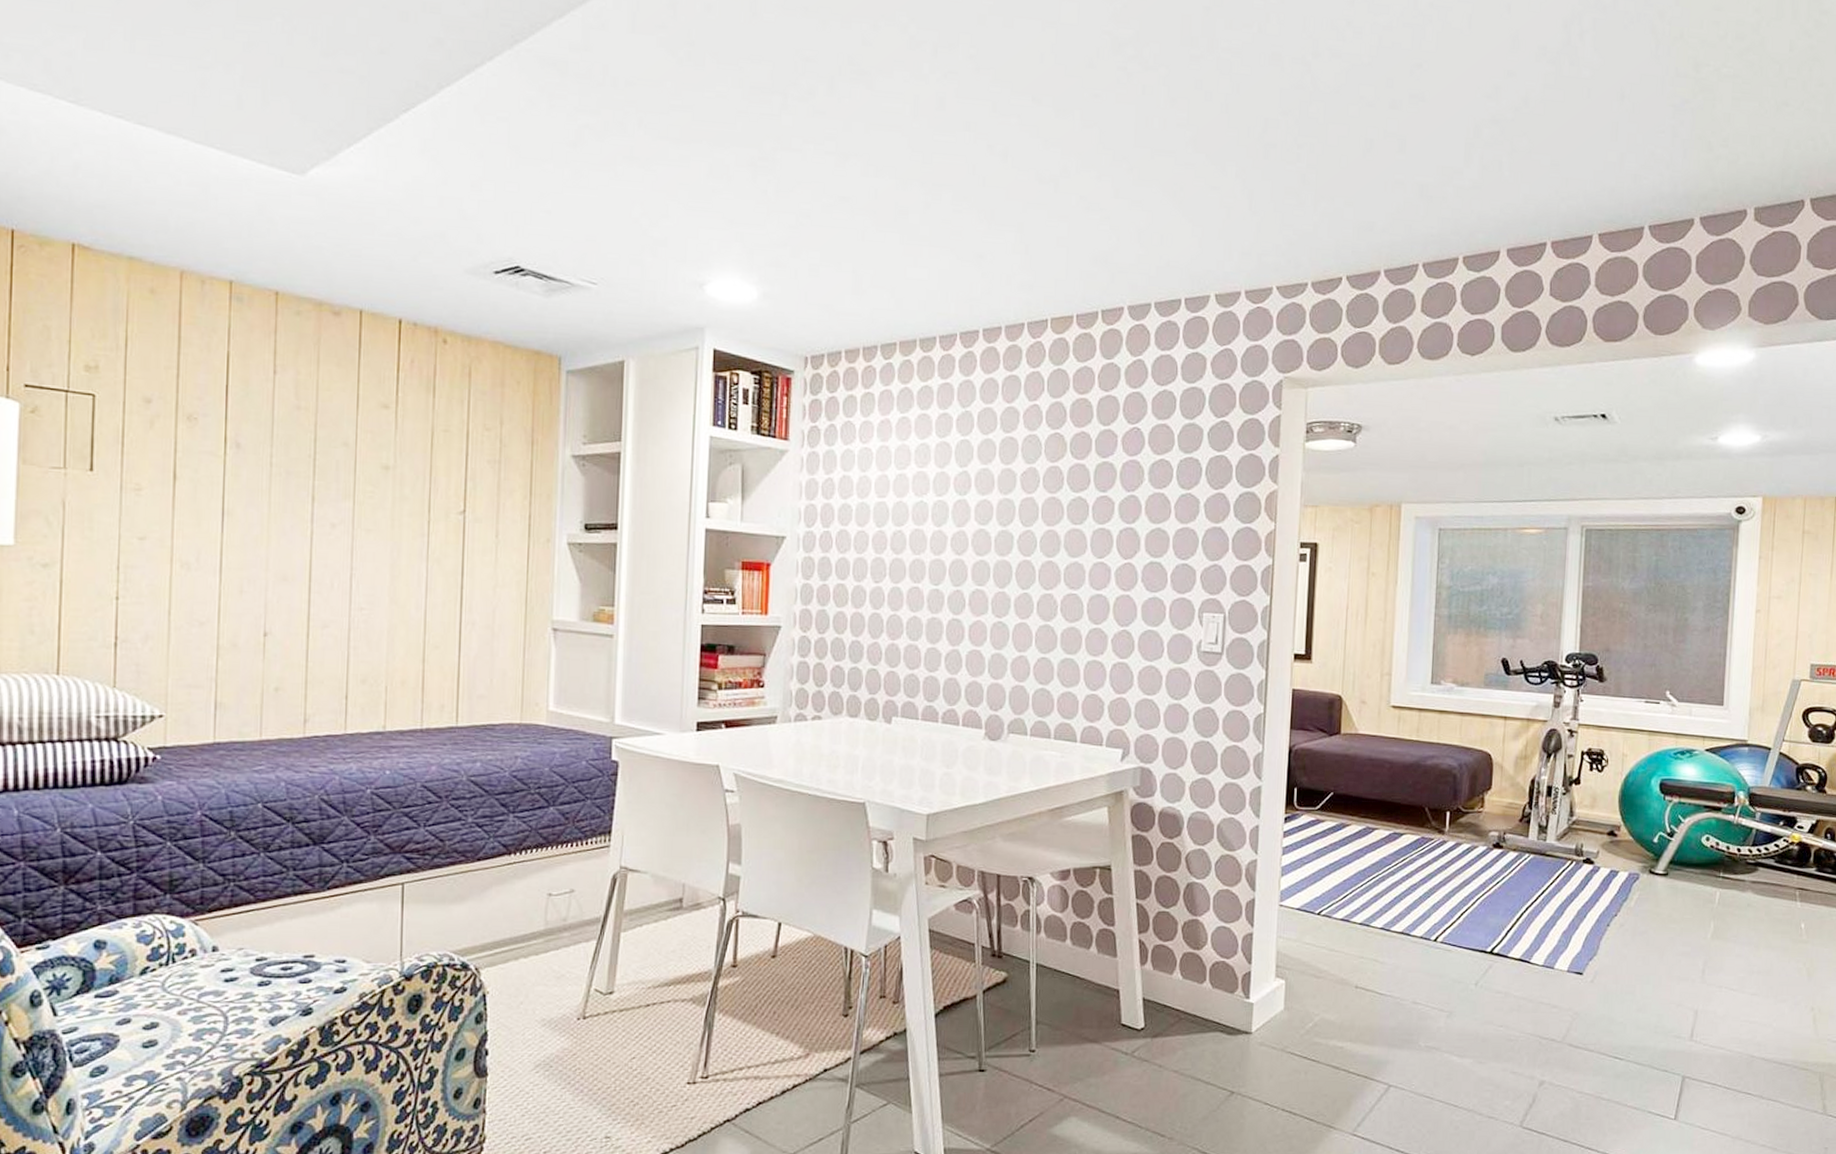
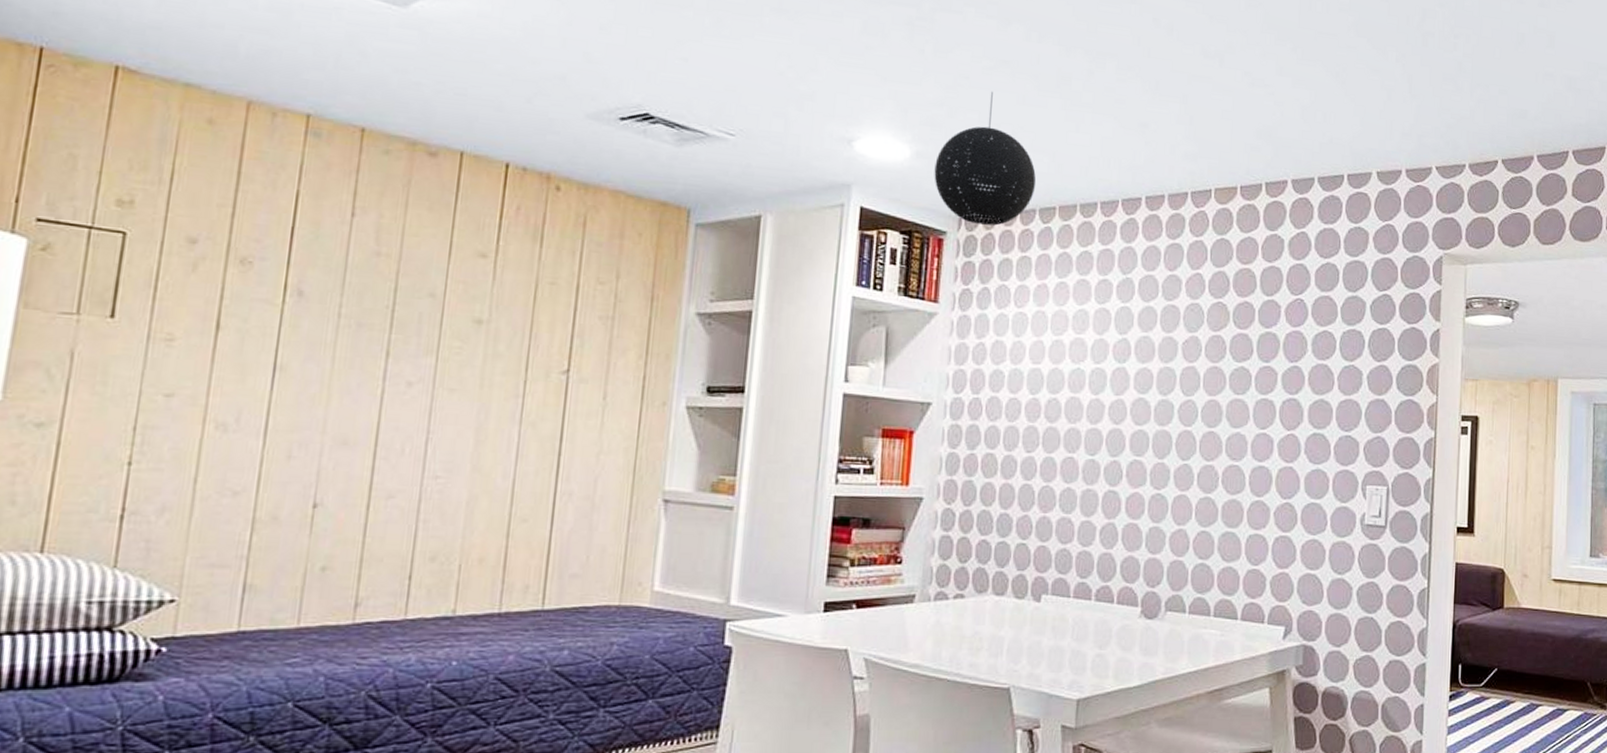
pendant light: none [780,228,876,363] -> present [934,91,1036,226]

